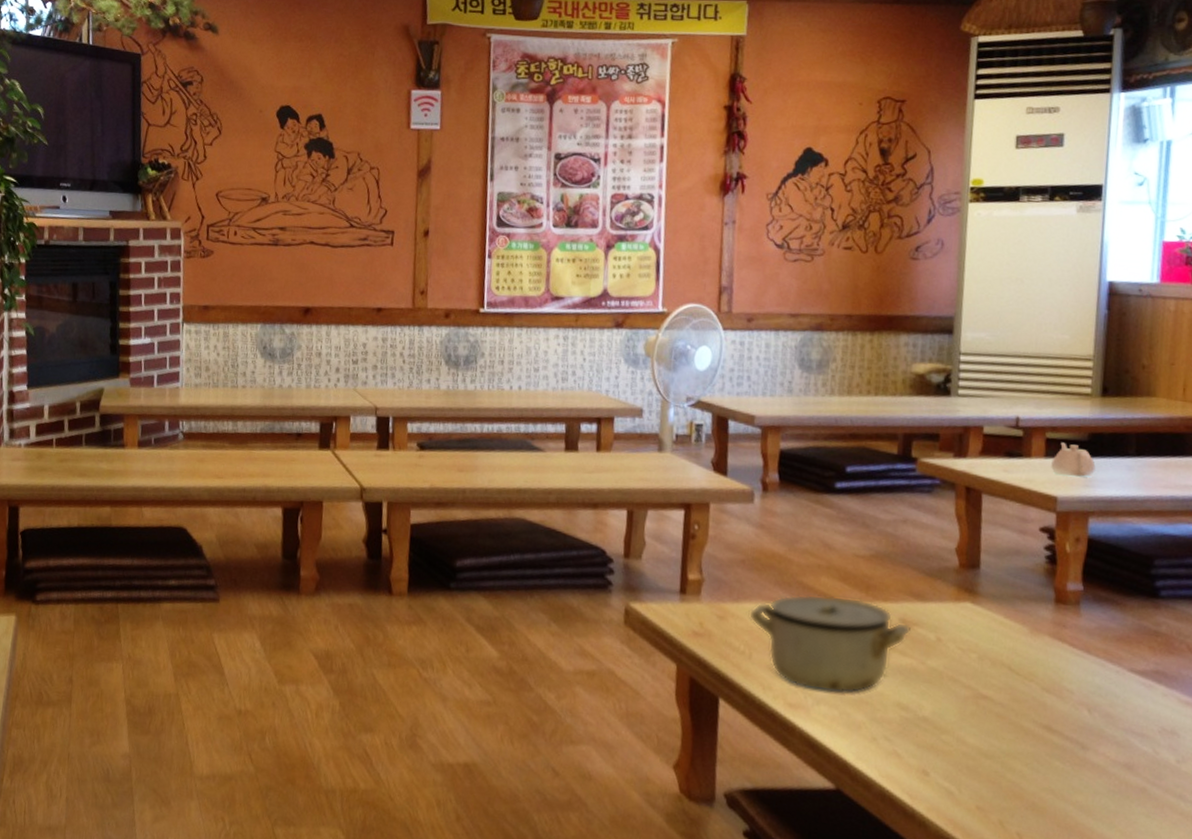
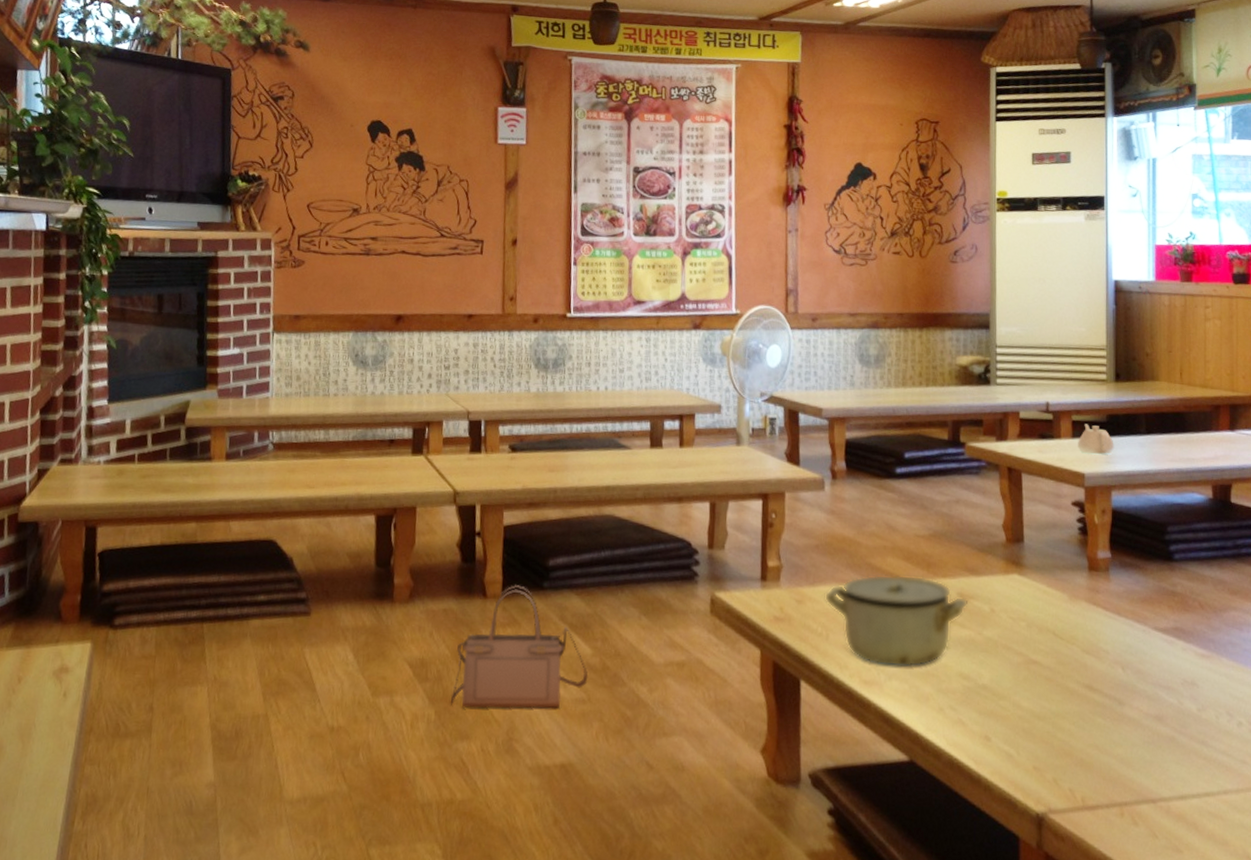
handbag: none [355,584,494,709] -> present [451,585,588,709]

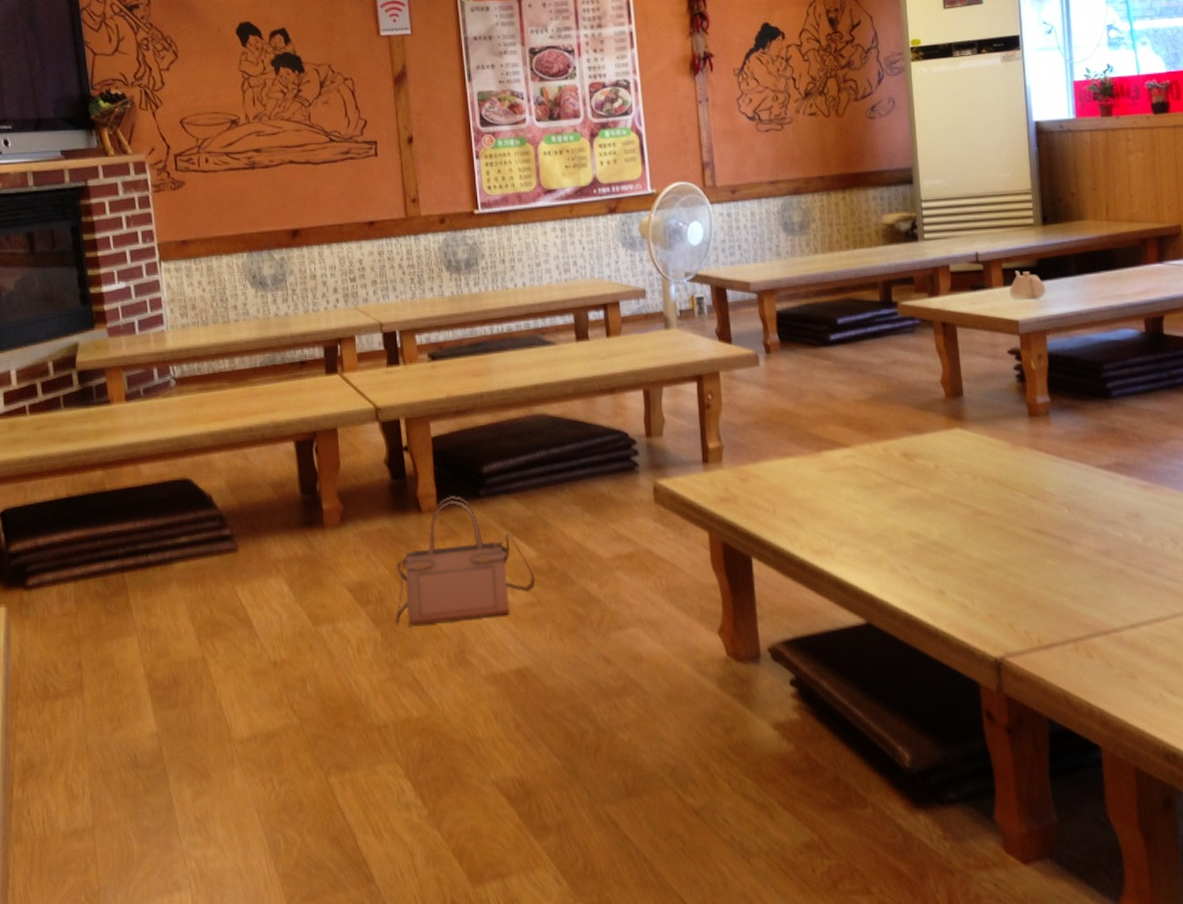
cooking pot: present [825,574,969,667] -> none [769,441,913,533]

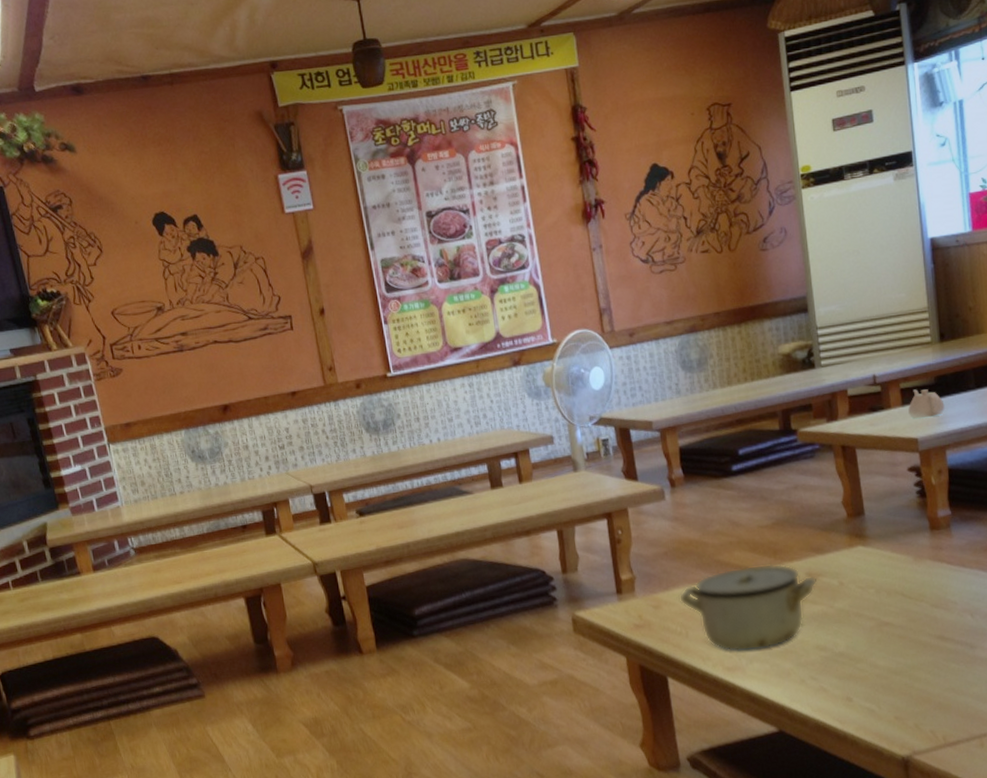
handbag: present [396,496,536,626] -> none [345,637,471,754]
cooking pot: none [769,441,913,533] -> present [680,563,818,651]

